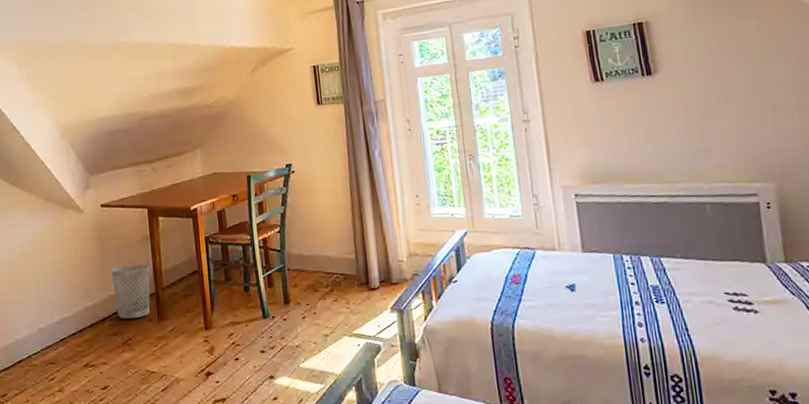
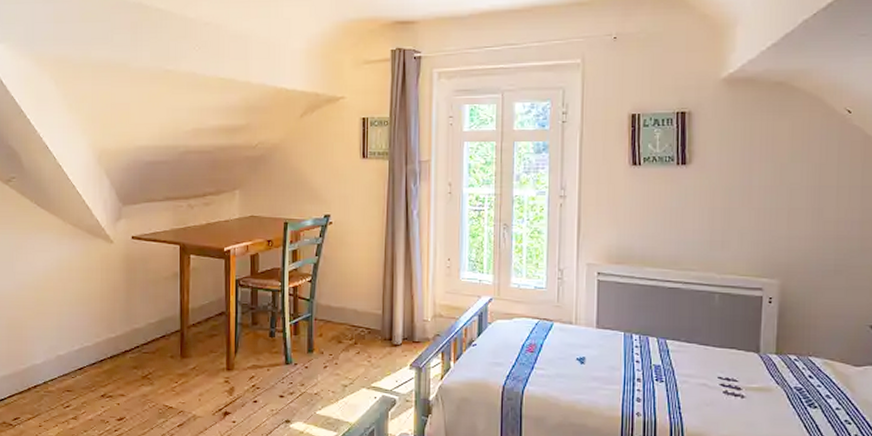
wastebasket: present [111,264,150,319] -> none [137,300,177,354]

